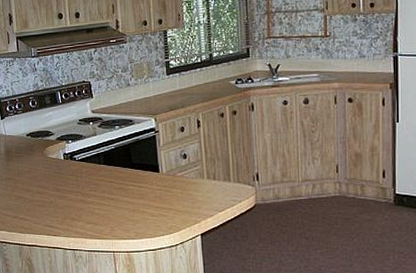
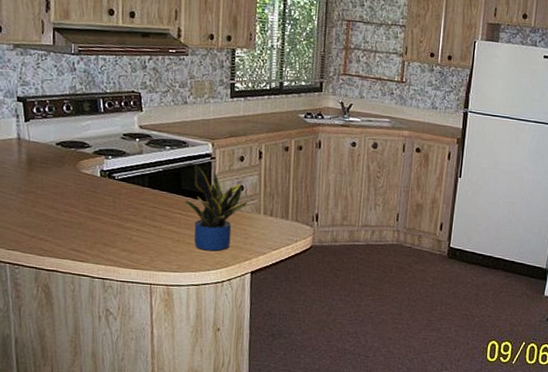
potted plant: none [136,139,192,217] -> present [185,164,248,252]

